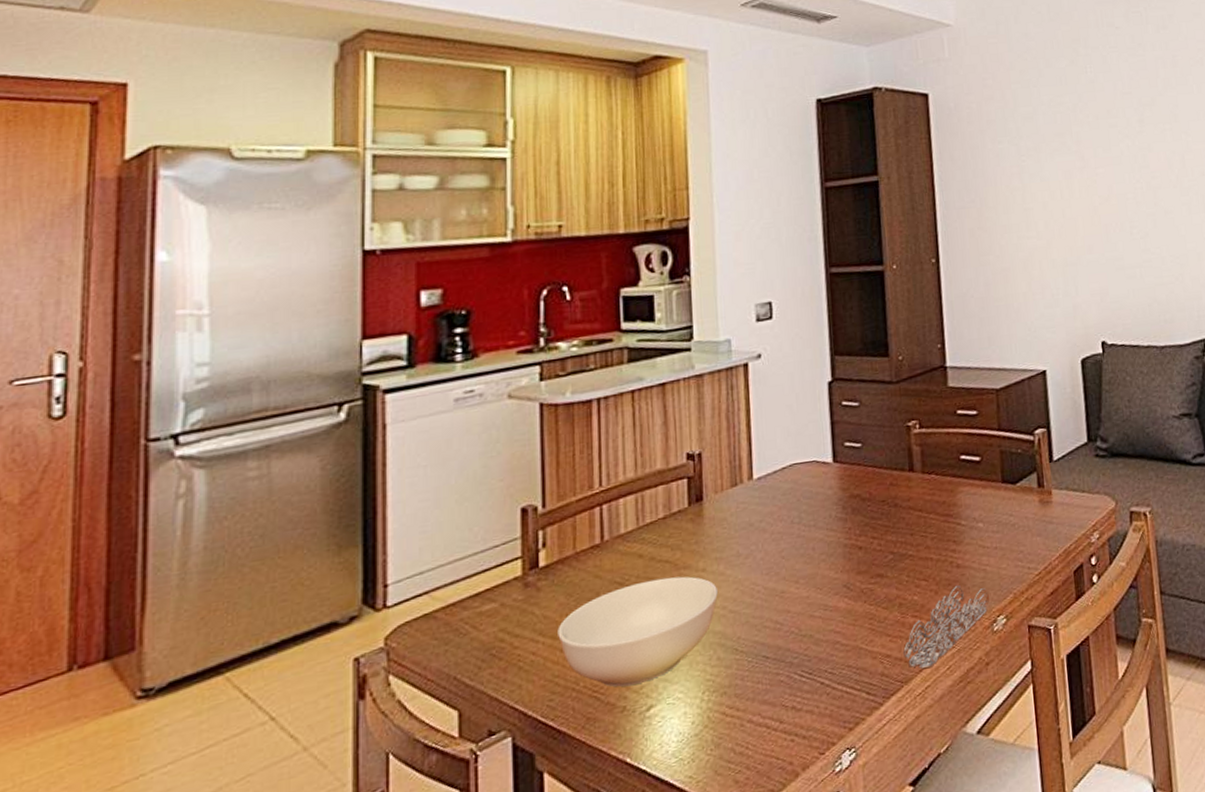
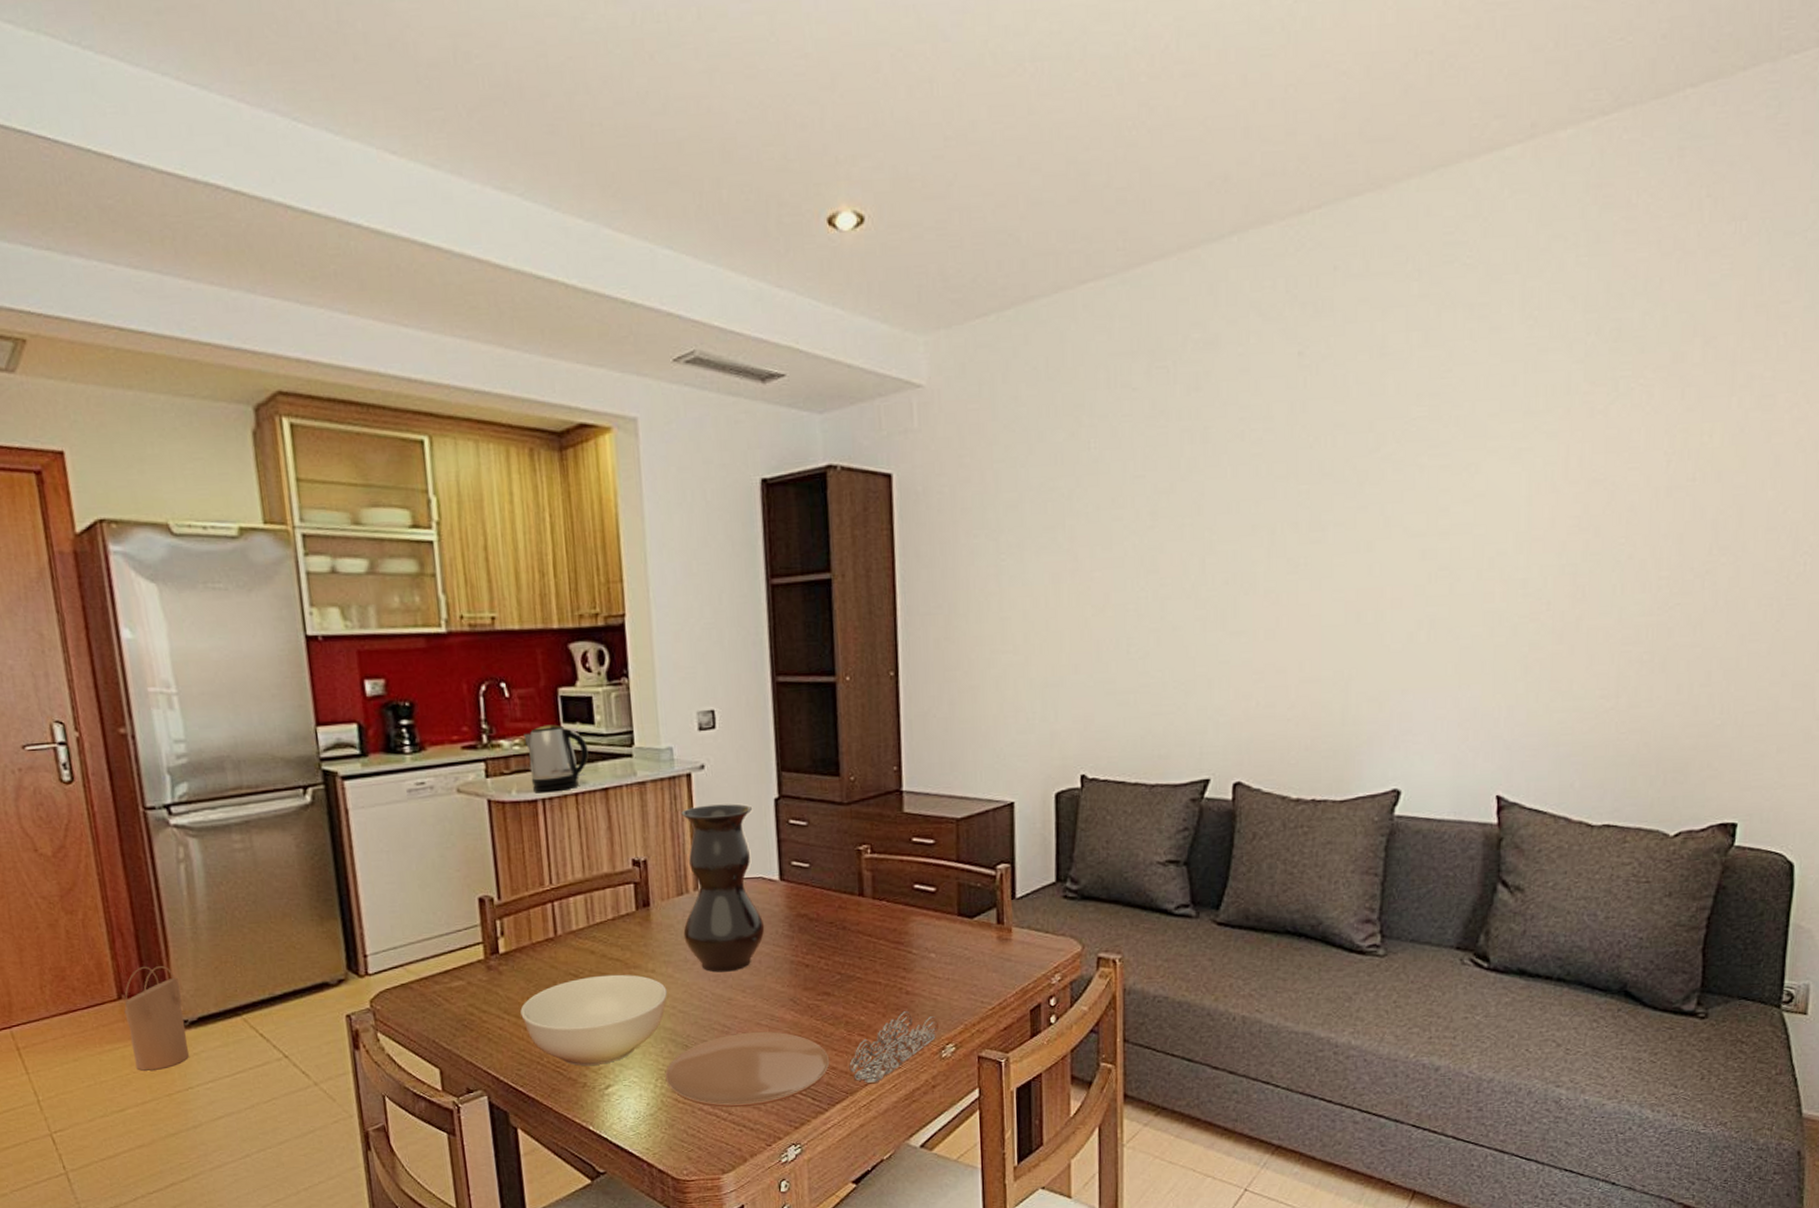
shopping bag: none [73,623,151,761] -> present [124,966,189,1071]
kettle: none [582,323,647,393] -> present [523,724,589,793]
plate: none [712,623,884,717] -> present [665,1031,830,1108]
vase: none [736,389,819,565] -> present [681,803,765,972]

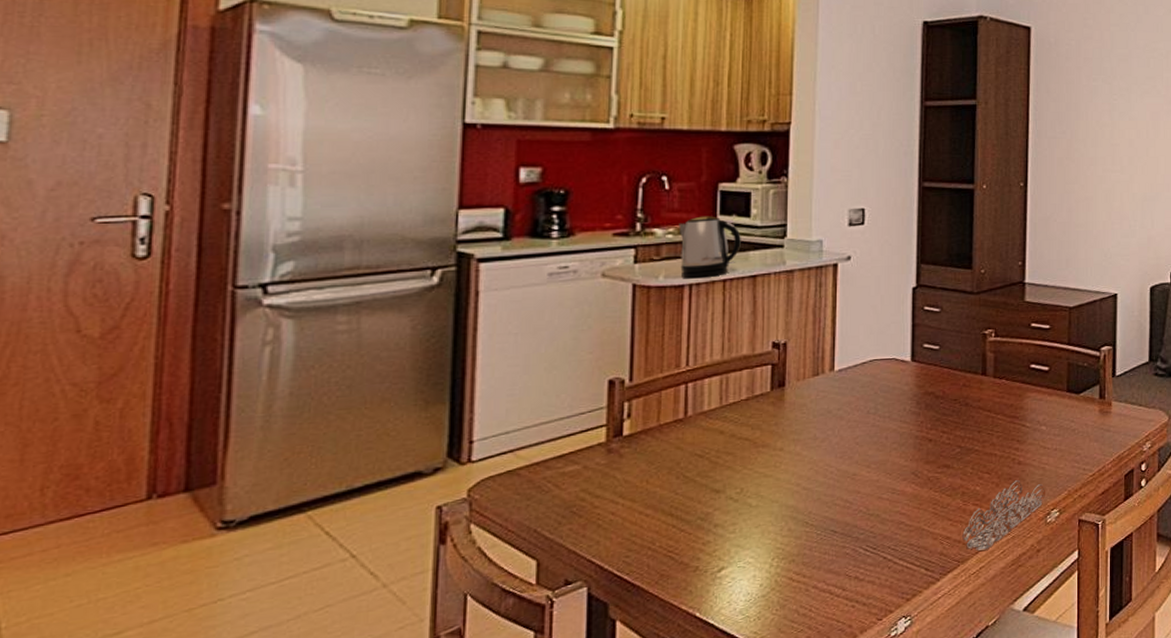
shopping bag: present [124,966,189,1071] -> none [151,459,233,583]
bowl: present [520,974,667,1066] -> none [637,453,793,549]
plate: present [665,1031,830,1108] -> none [782,505,945,584]
vase: present [681,803,765,972] -> none [815,291,894,449]

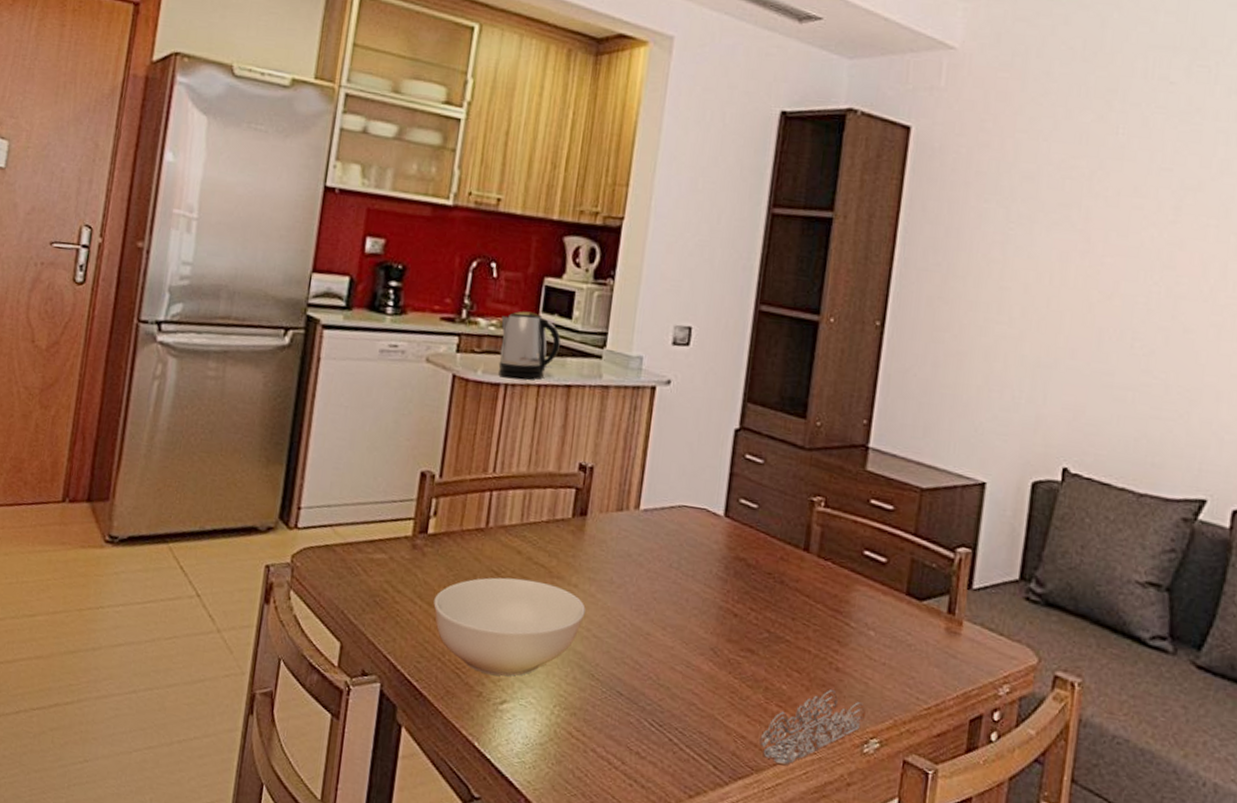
bowl: none [637,453,793,549] -> present [433,577,586,677]

